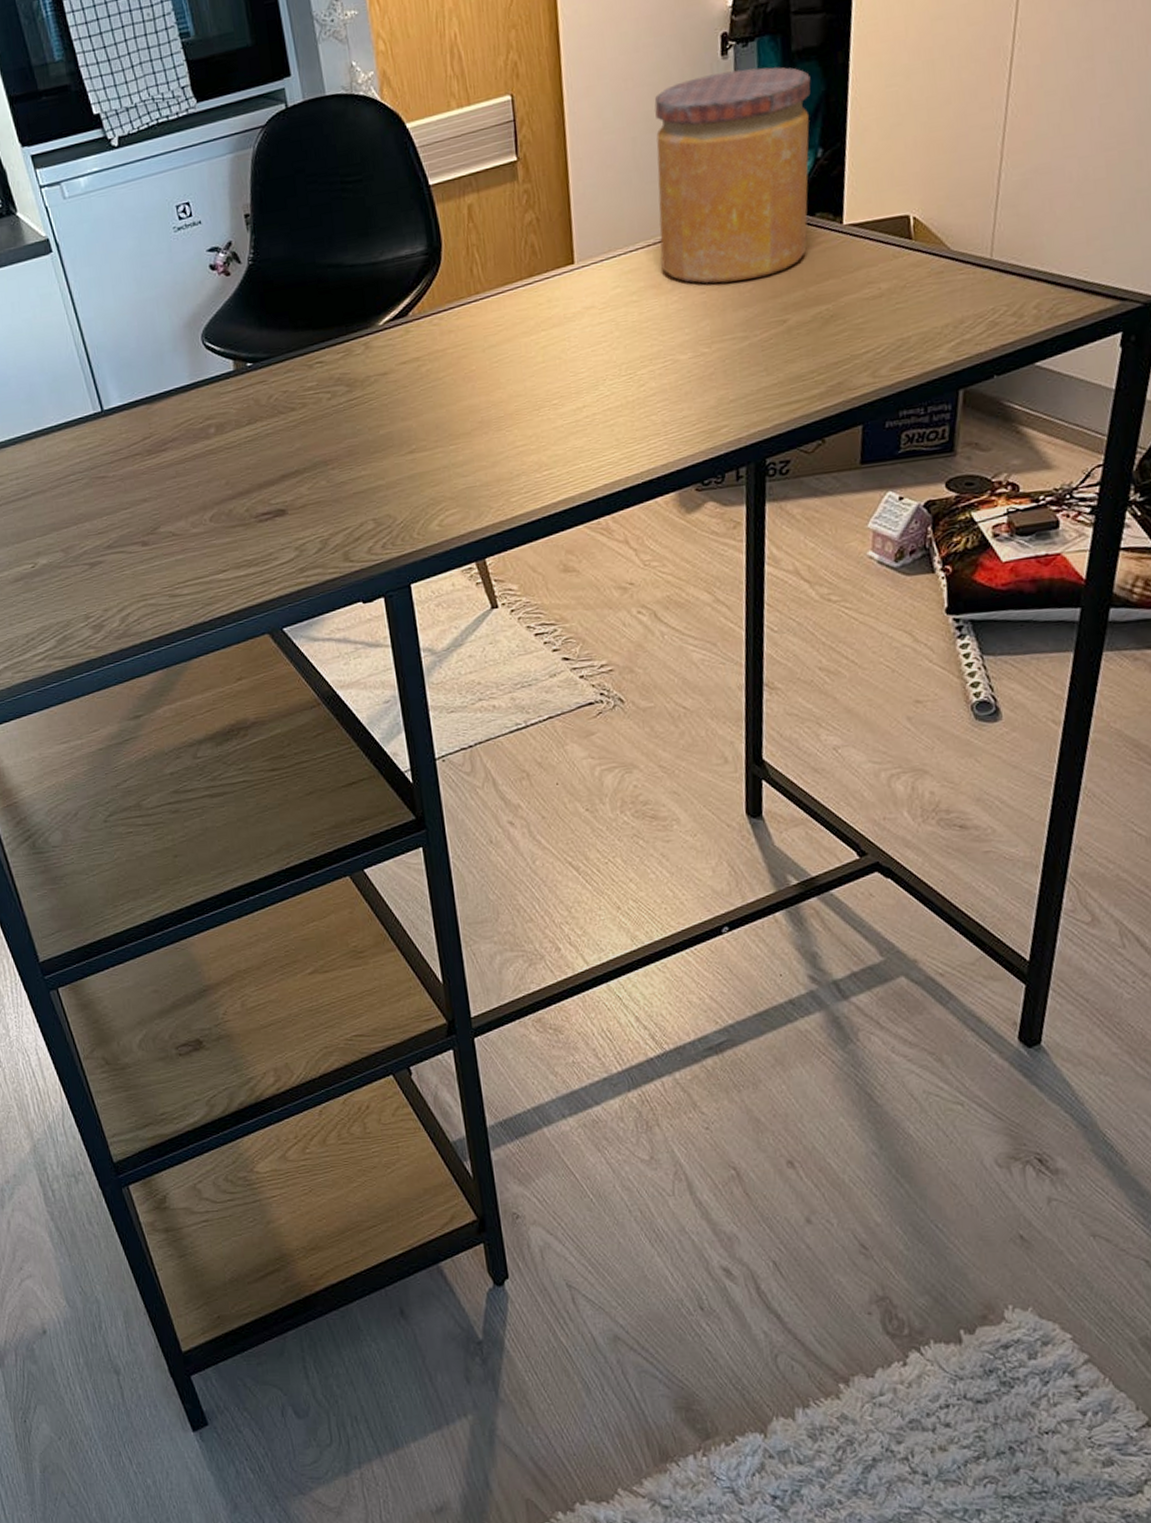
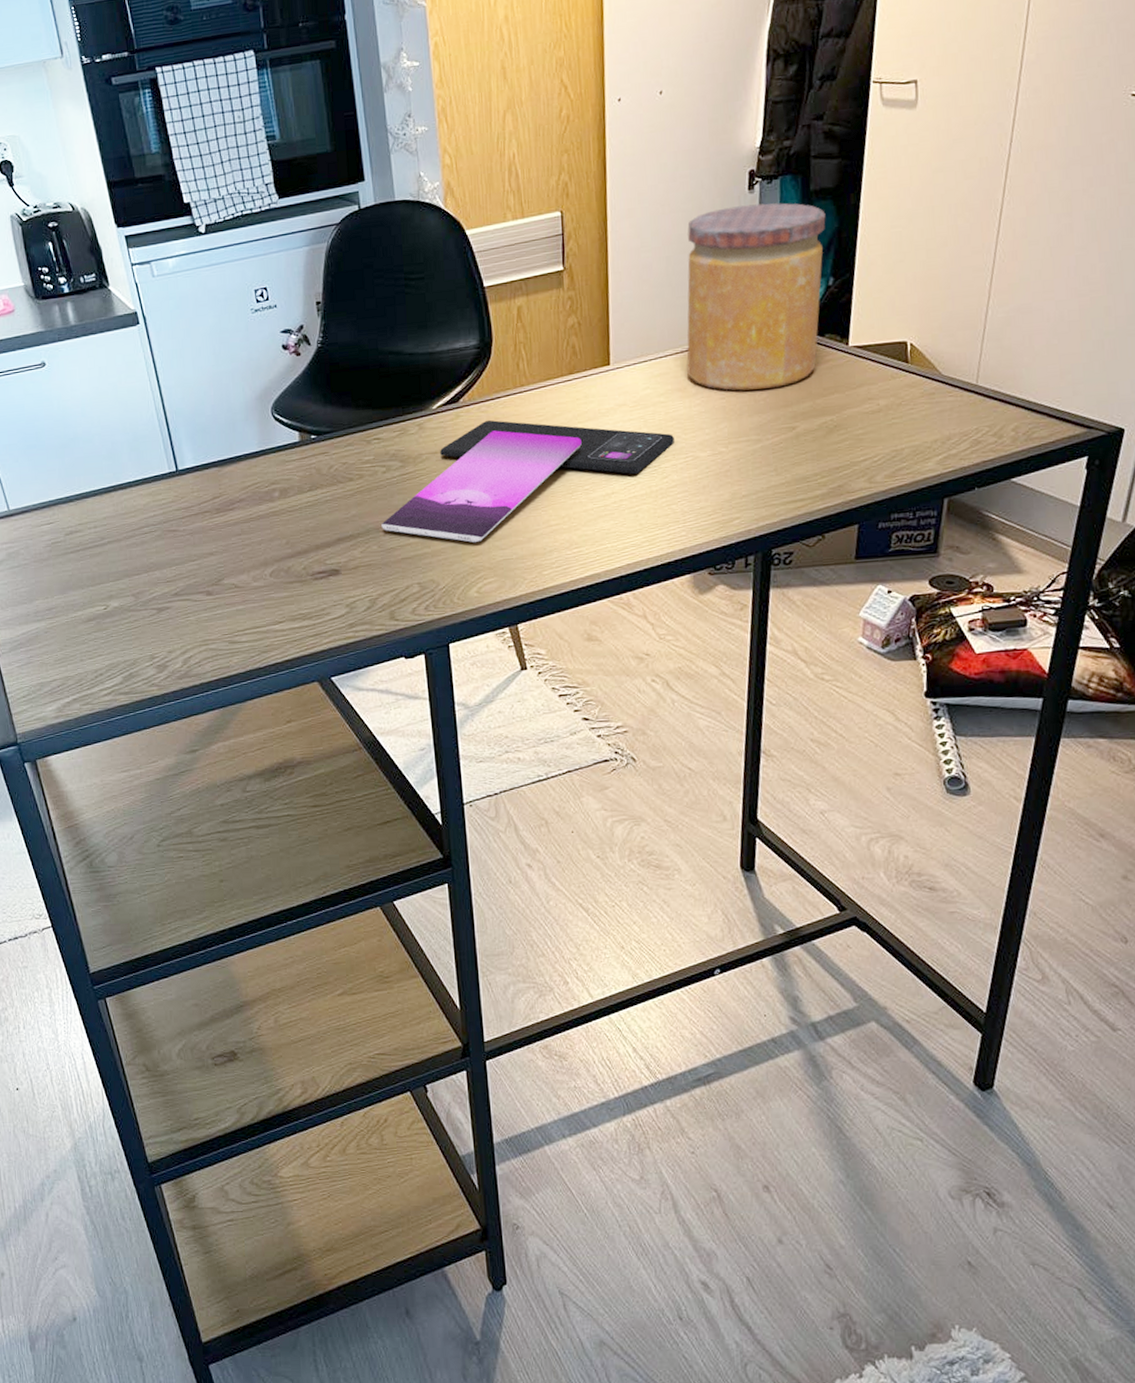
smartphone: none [329,333,651,471] -> present [381,420,674,543]

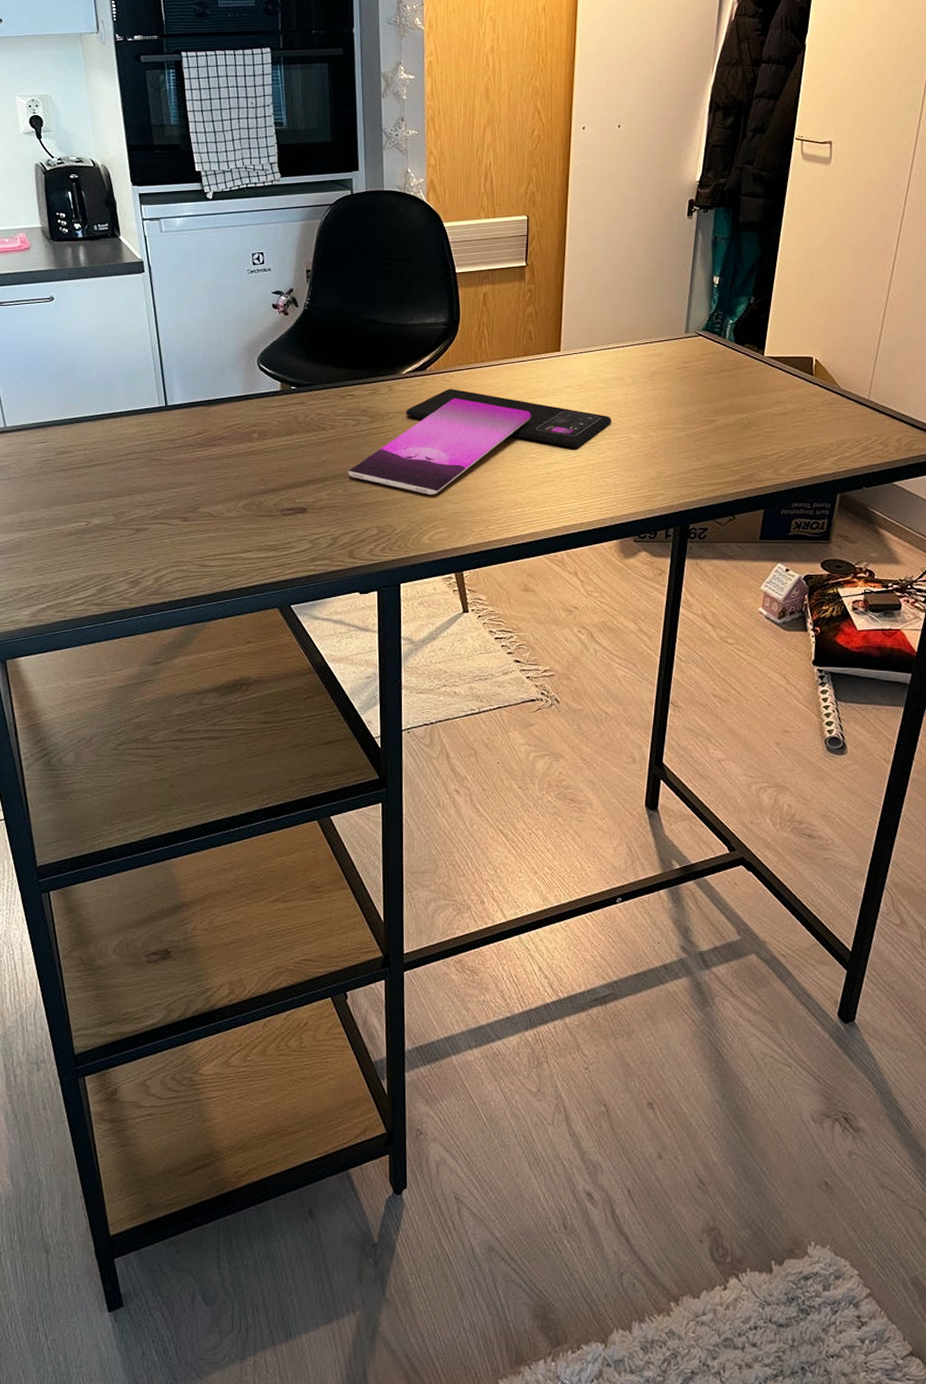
jar: present [687,203,826,391] -> none [626,228,751,385]

